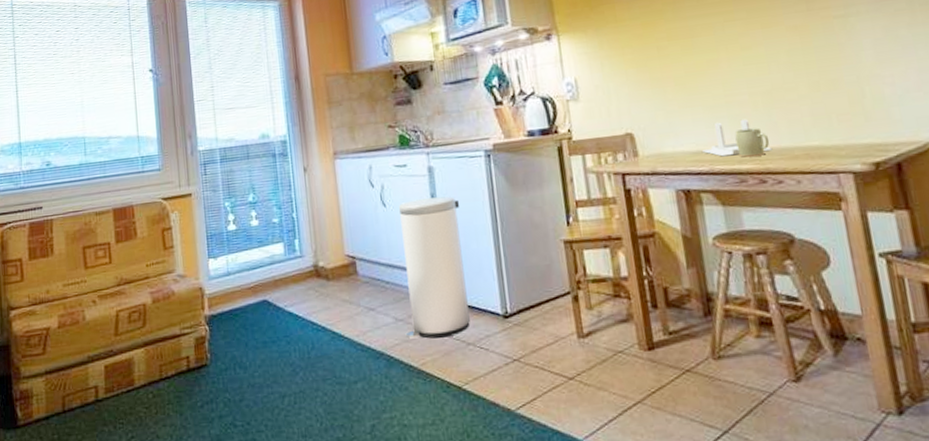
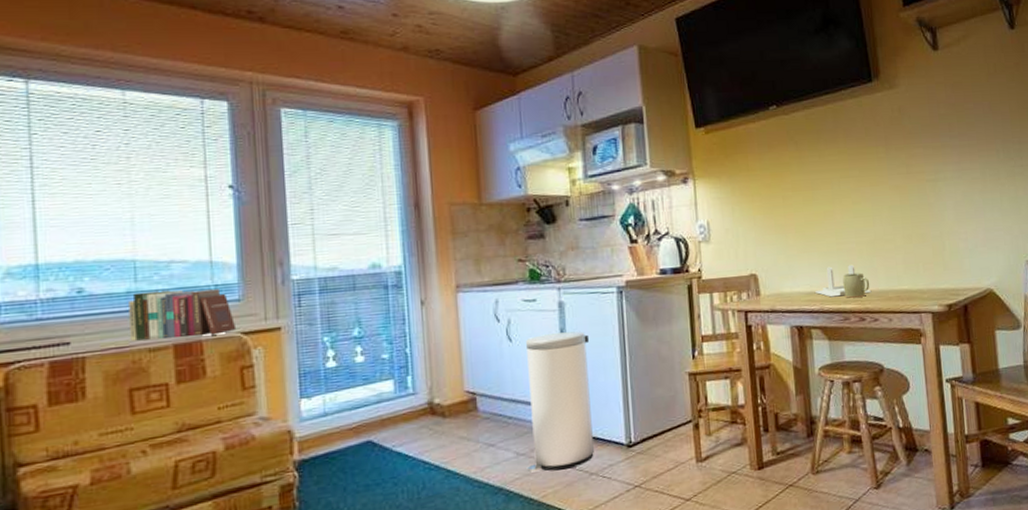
books: none [81,160,158,206] -> present [129,289,237,341]

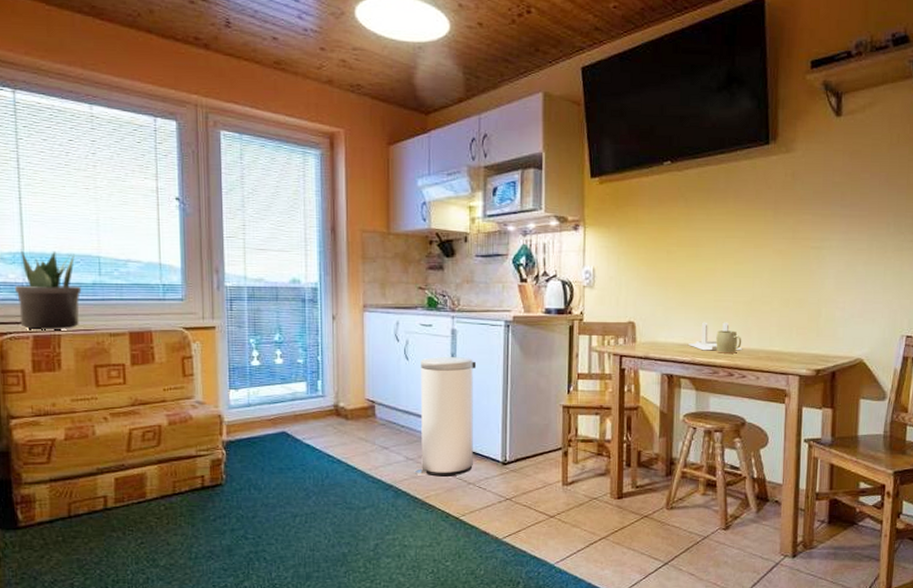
planter: none [26,258,113,355] -> present [15,249,82,330]
books: present [129,289,237,341] -> none [94,285,180,327]

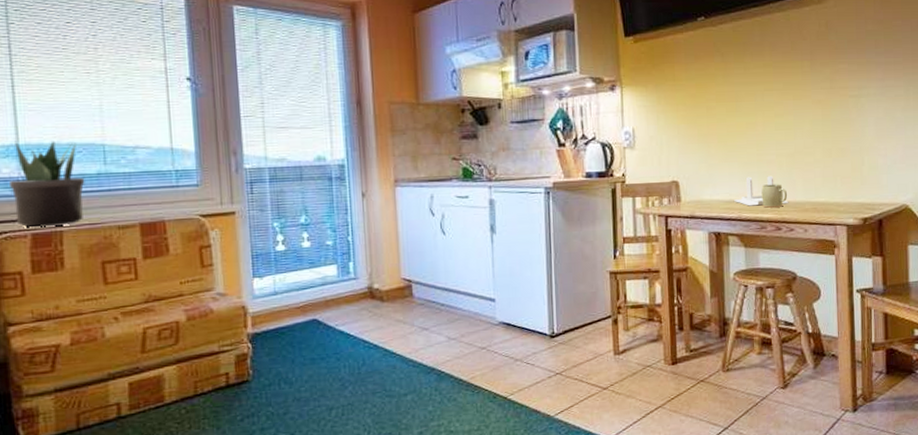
pedal bin: present [414,357,476,477] -> none [457,228,519,356]

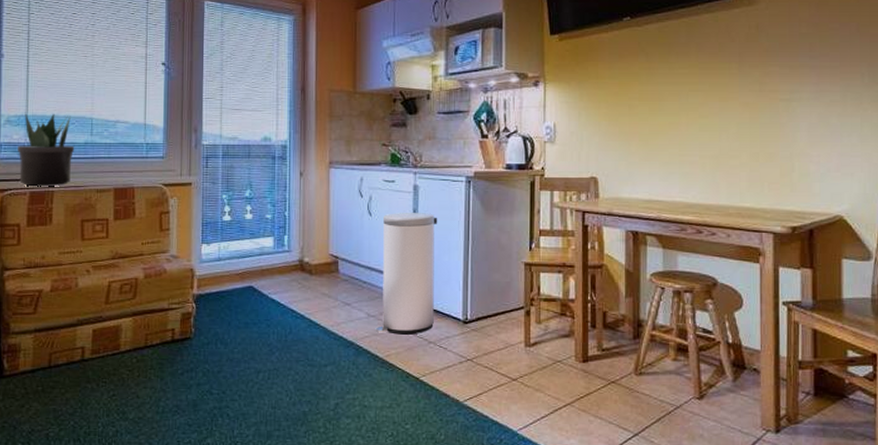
pedal bin: none [457,228,519,356] -> present [375,213,437,335]
napkin holder: present [734,175,789,206] -> none [654,177,712,207]
mug: present [761,184,788,208] -> none [683,186,710,210]

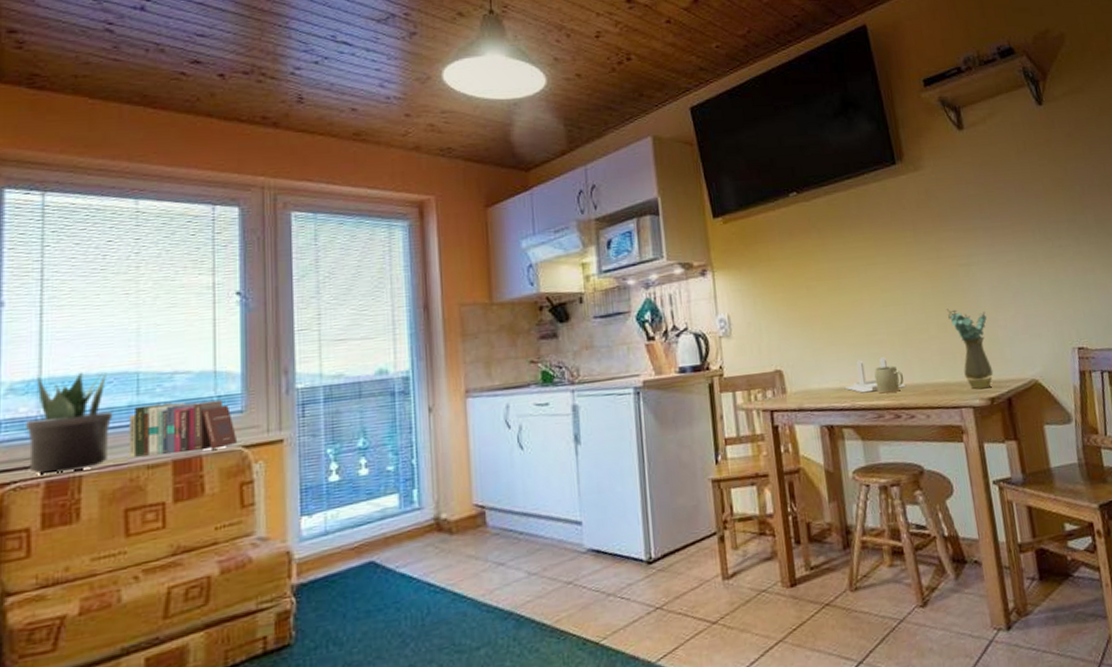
books: none [85,144,160,184] -> present [129,400,238,458]
pedal bin: present [375,213,437,335] -> none [538,436,611,594]
napkin holder: none [654,177,712,207] -> present [845,357,907,393]
mug: none [683,186,710,210] -> present [874,365,904,394]
vase: none [761,140,800,218] -> present [946,309,994,389]

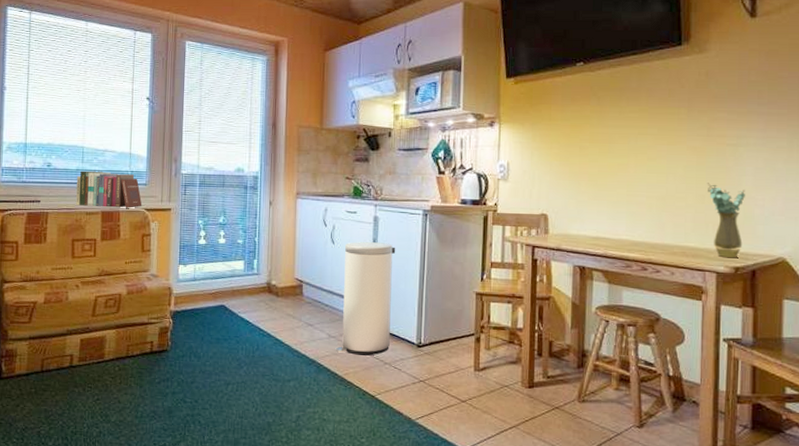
planter: present [26,372,113,475] -> none [17,140,68,209]
pedal bin: none [538,436,611,594] -> present [335,242,395,356]
napkin holder: present [845,357,907,393] -> none [601,216,657,246]
mug: present [874,365,904,394] -> none [629,225,656,248]

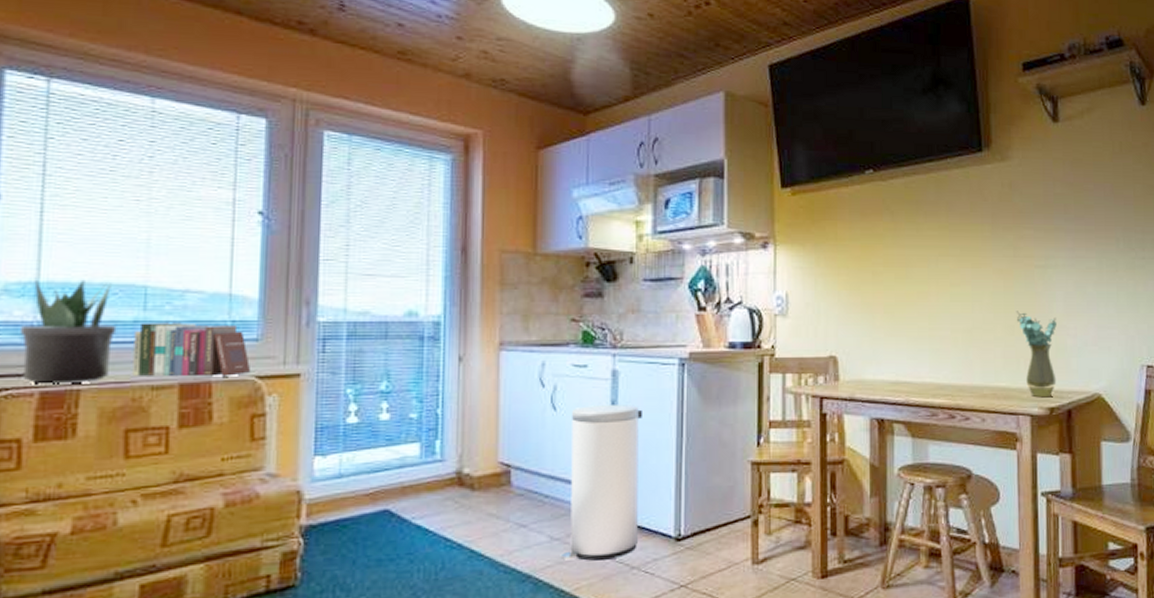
planter: none [17,140,68,209] -> present [20,277,117,385]

